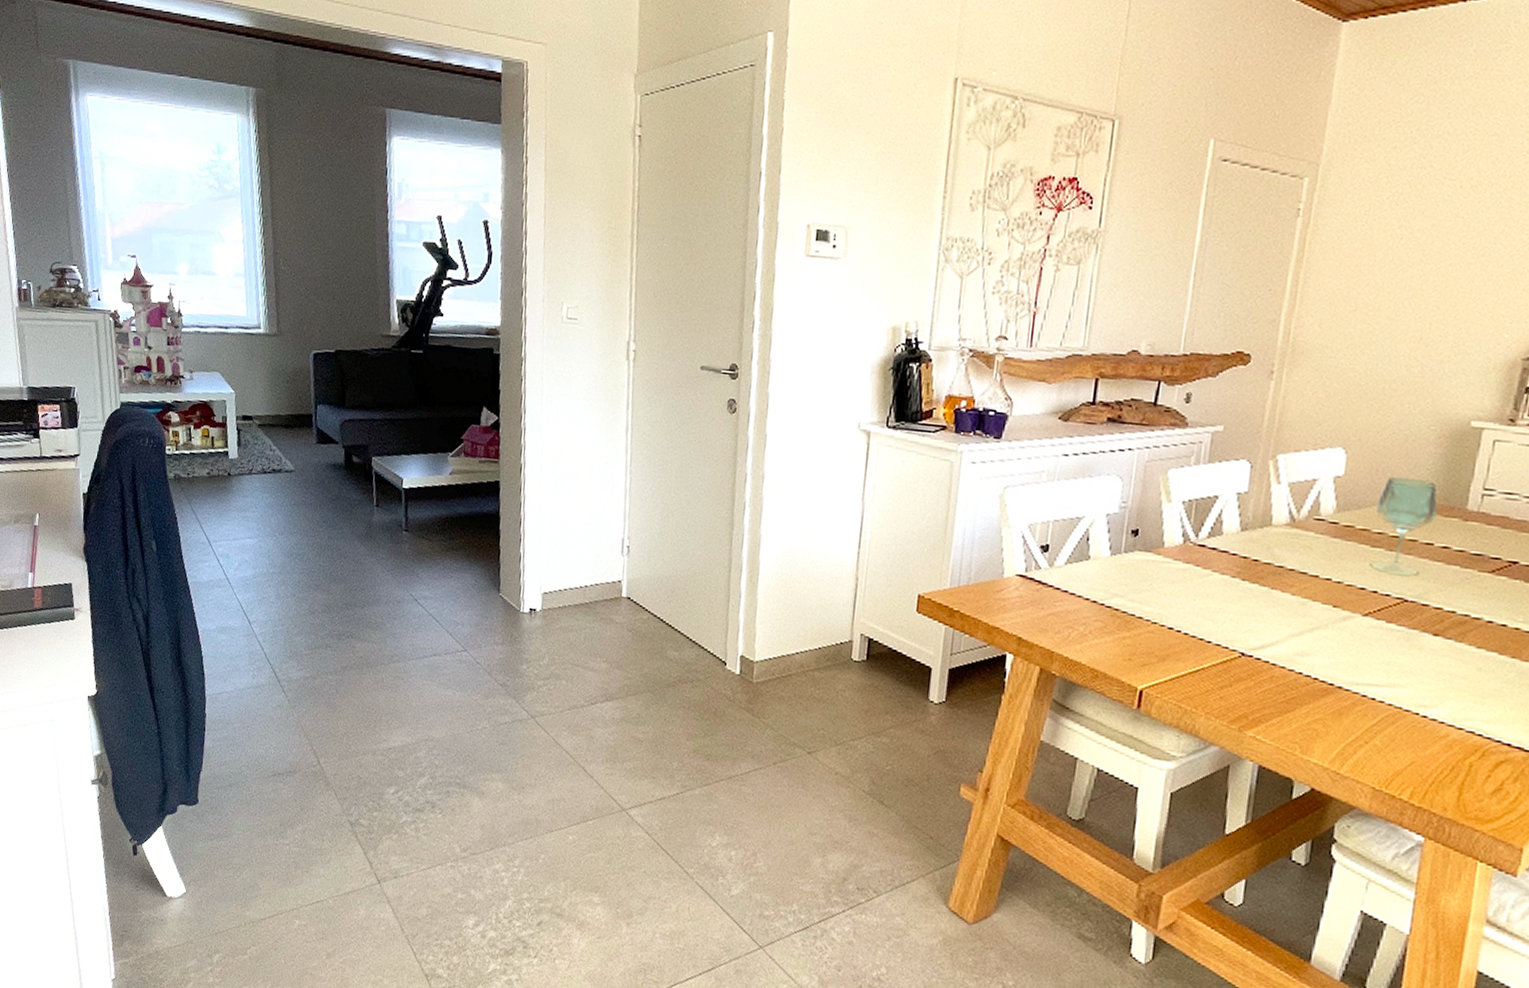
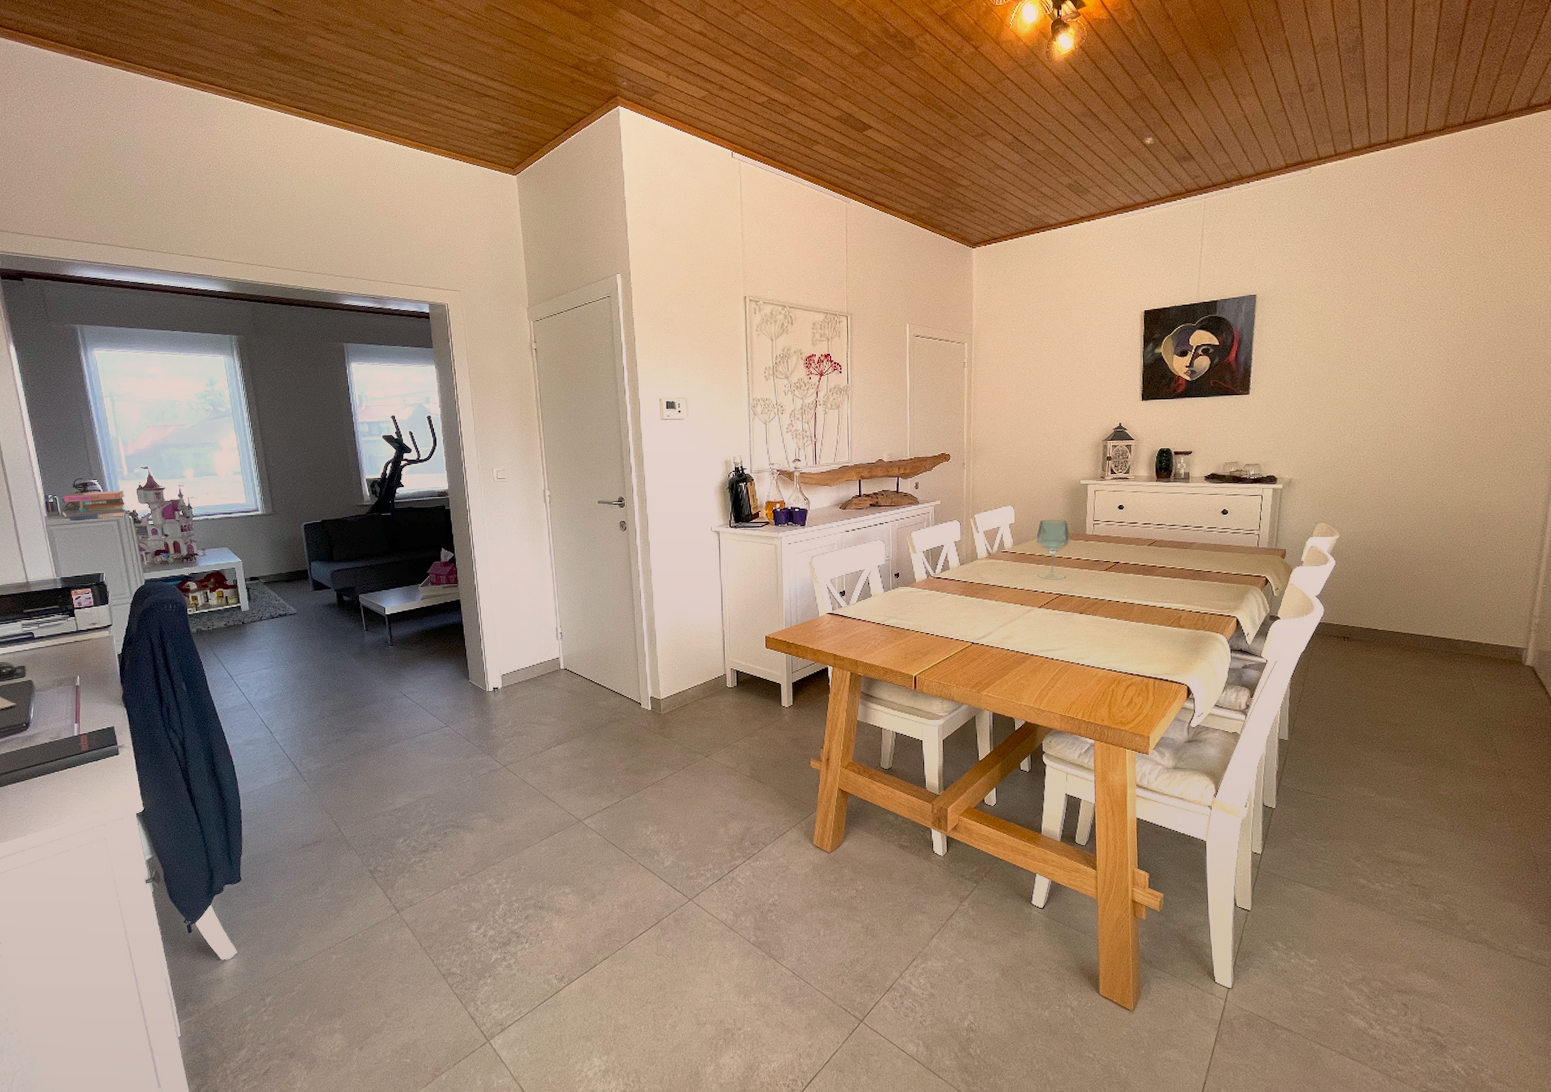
books: none [36,279,107,318] -> present [63,490,126,521]

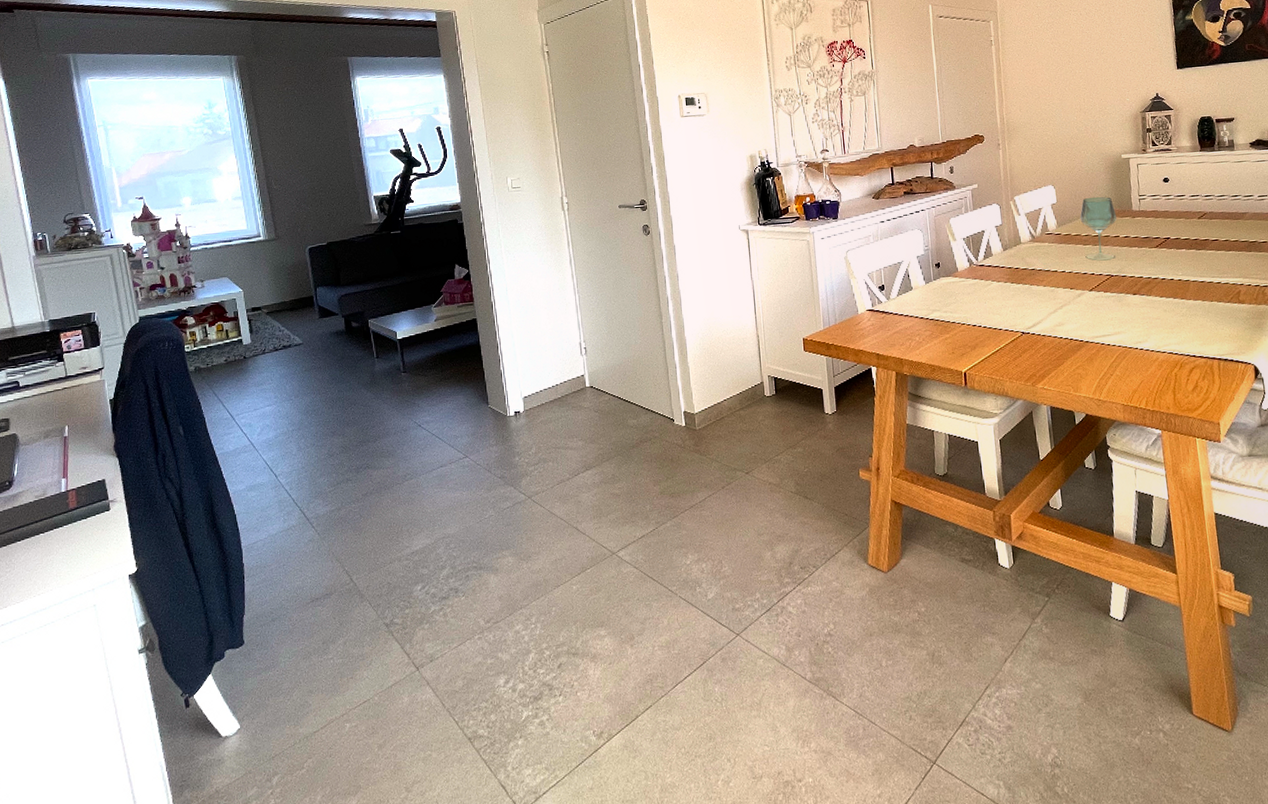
books: present [63,490,126,521] -> none [52,223,120,259]

